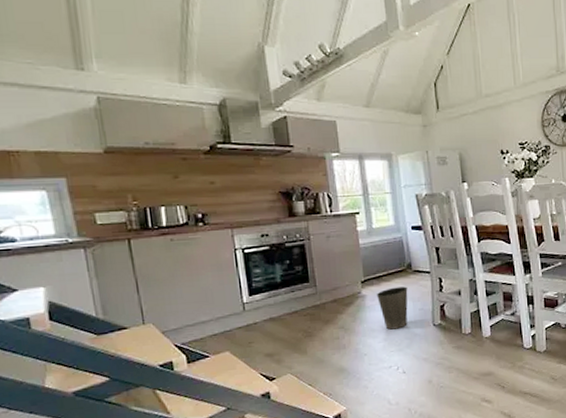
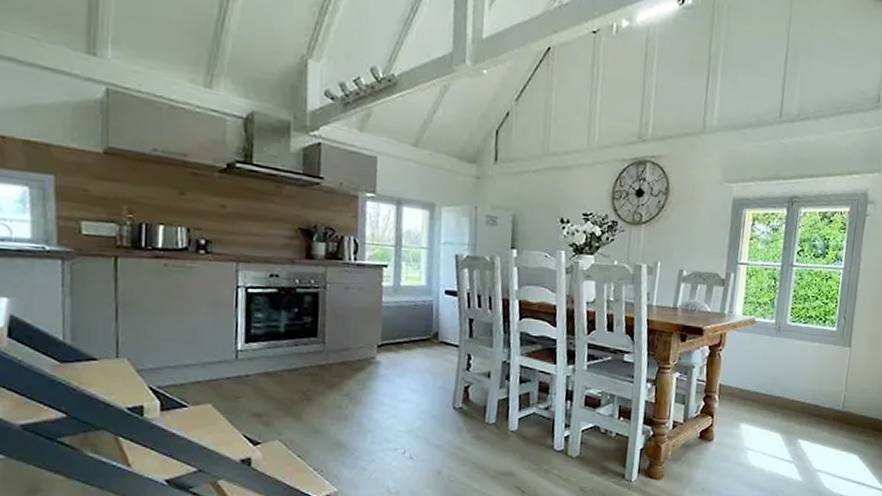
waste basket: present [377,286,408,330] -> none [393,357,430,407]

